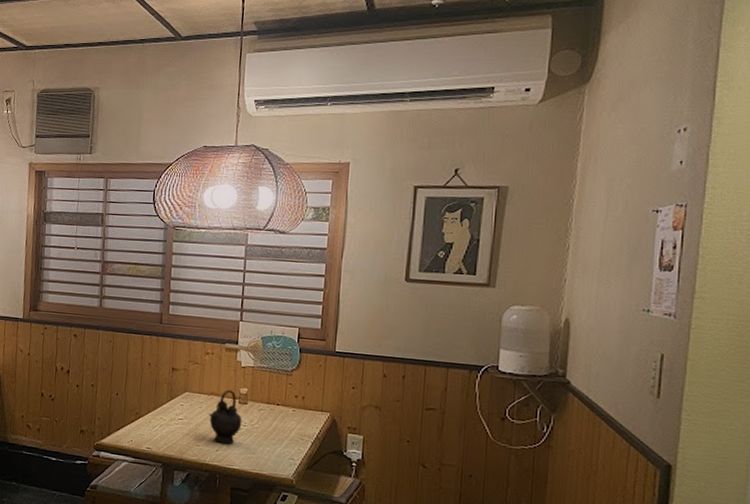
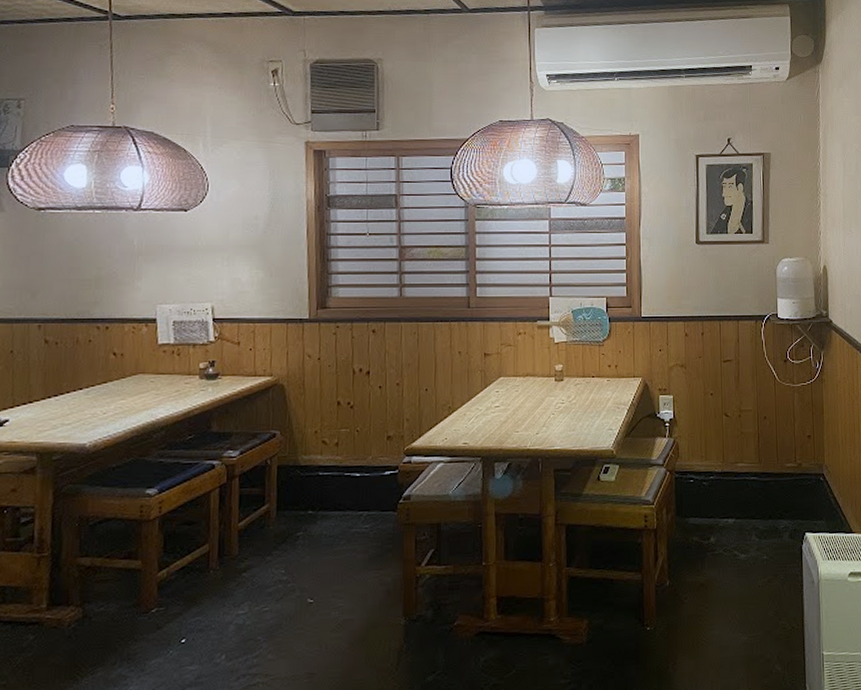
teapot: present [208,389,242,444] -> none [525,368,560,425]

